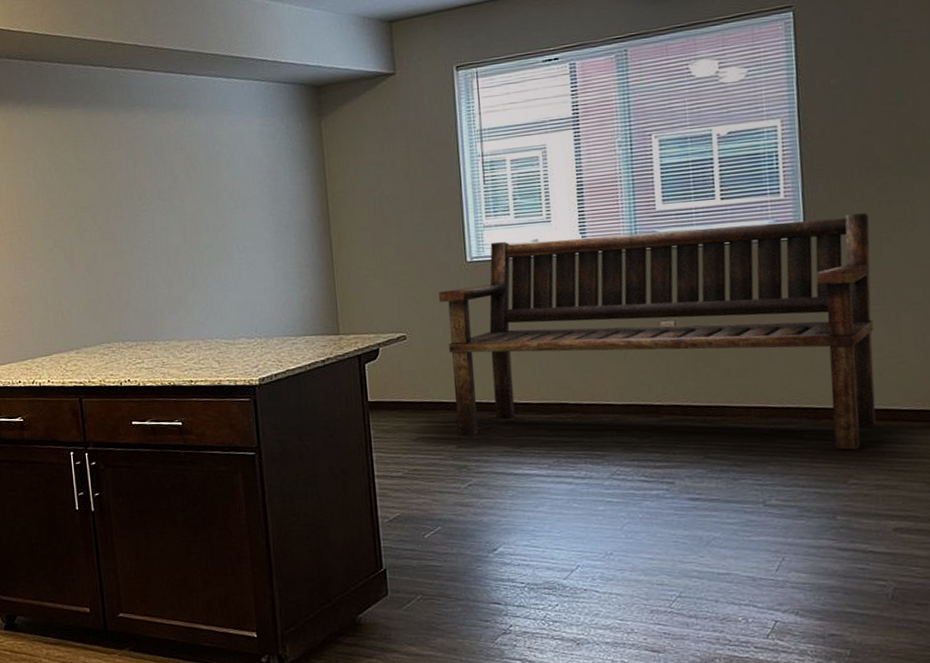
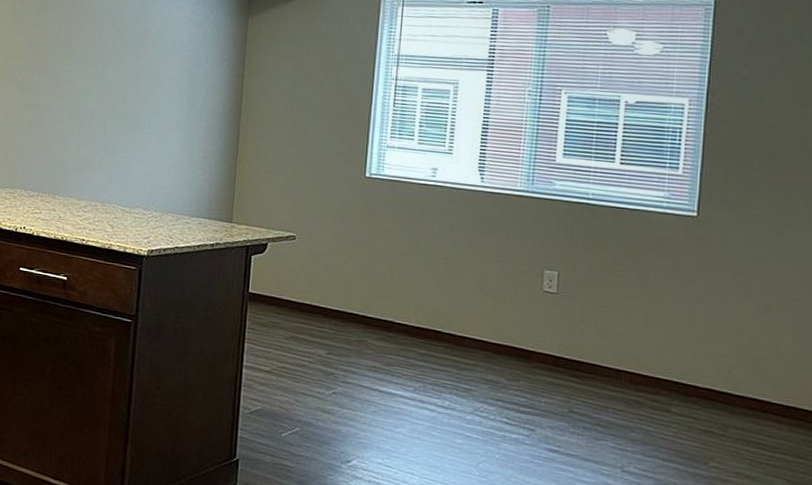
bench: present [438,213,876,450] -> none [330,164,764,434]

